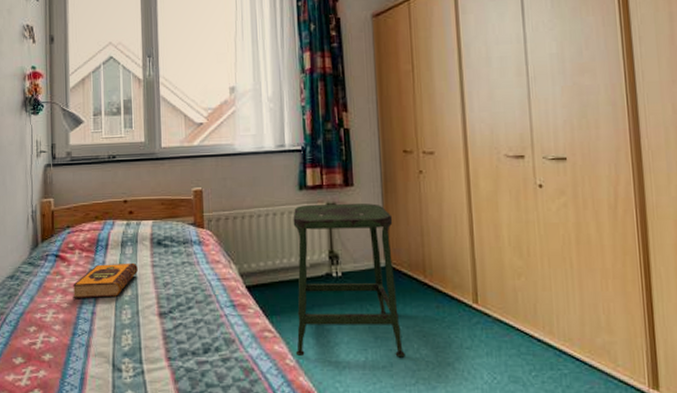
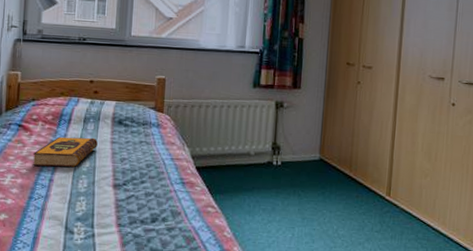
stool: present [293,203,405,358] -> none [233,101,330,236]

